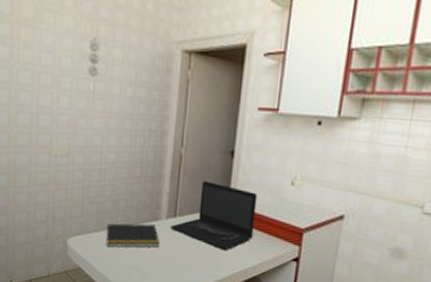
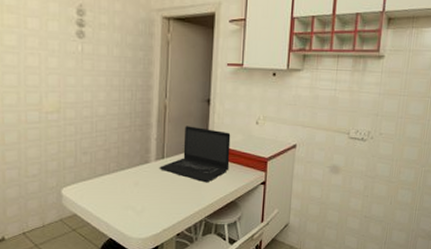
notepad: present [106,223,160,248] -> none [100,167,151,192]

